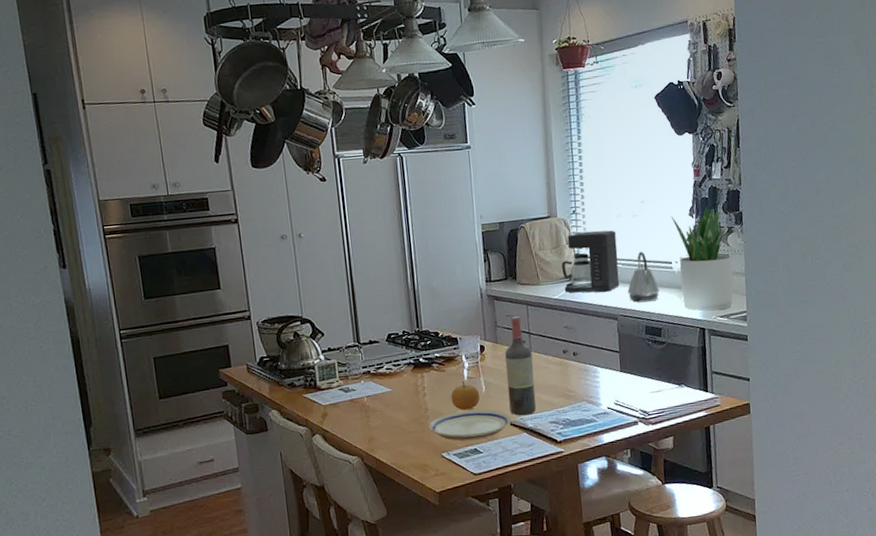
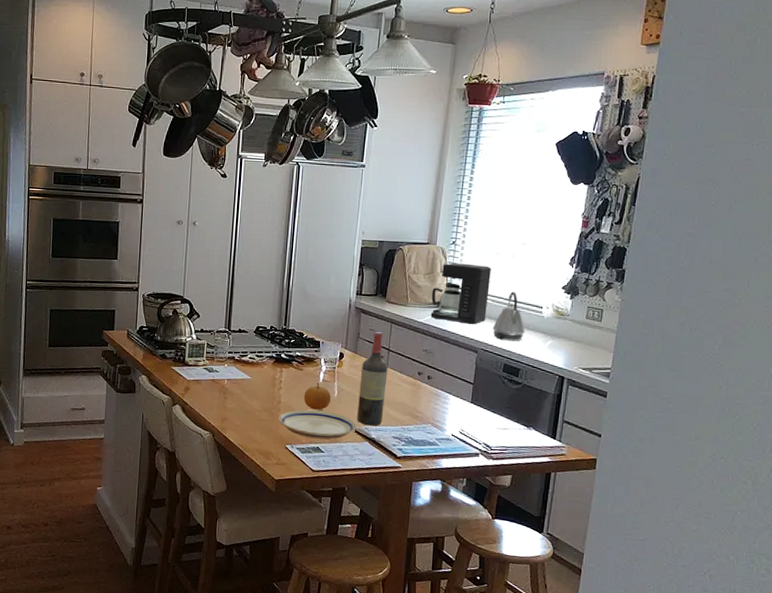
planter: present [670,206,734,312] -> none [546,258,606,363]

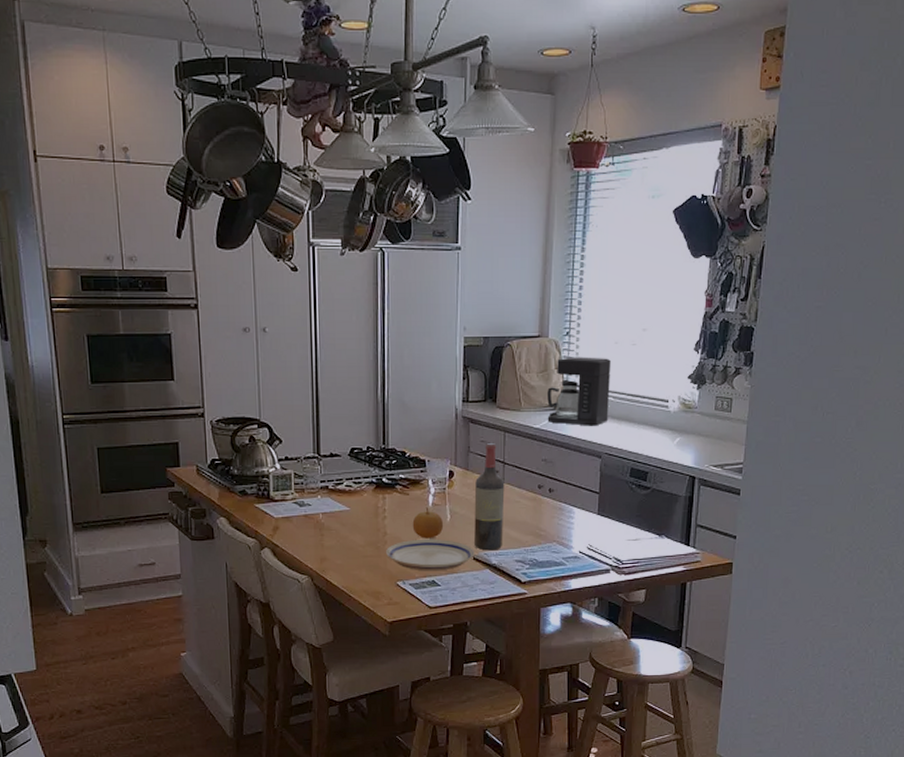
kettle: present [493,291,525,342] -> none [616,385,651,442]

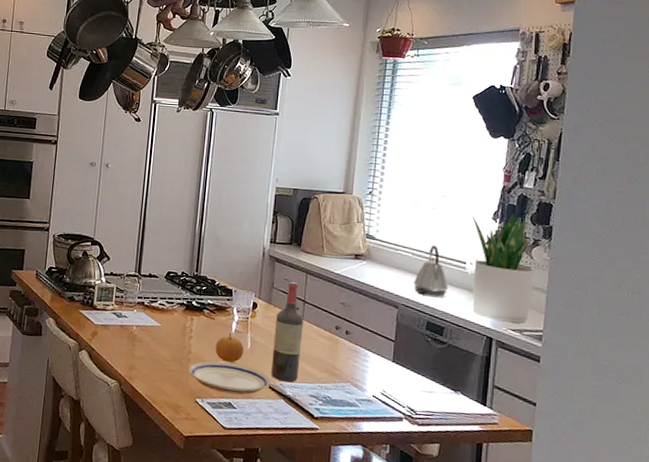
coffee maker: present [547,357,611,426] -> none [347,213,410,278]
kettle: none [616,385,651,442] -> present [414,245,448,298]
planter: none [674,342,736,458] -> present [472,214,535,324]

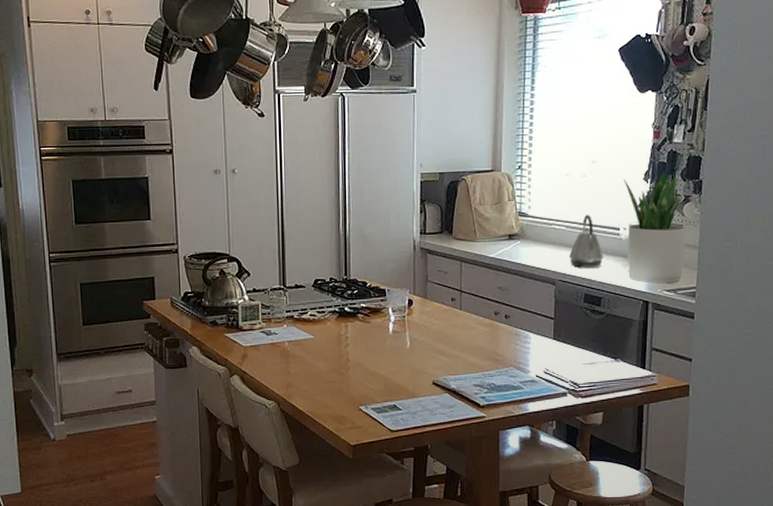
plate: present [189,361,271,395] -> none [349,364,434,396]
fruit: present [215,332,244,363] -> none [373,334,404,365]
wine bottle: present [270,282,304,382] -> none [432,273,462,376]

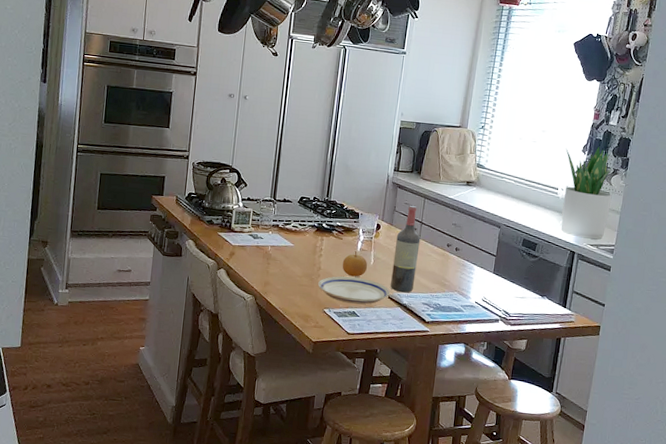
plate: none [349,364,434,396] -> present [318,276,390,305]
fruit: none [373,334,404,365] -> present [342,251,368,277]
wine bottle: none [432,273,462,376] -> present [390,206,421,293]
kettle: present [569,214,603,269] -> none [514,173,542,219]

